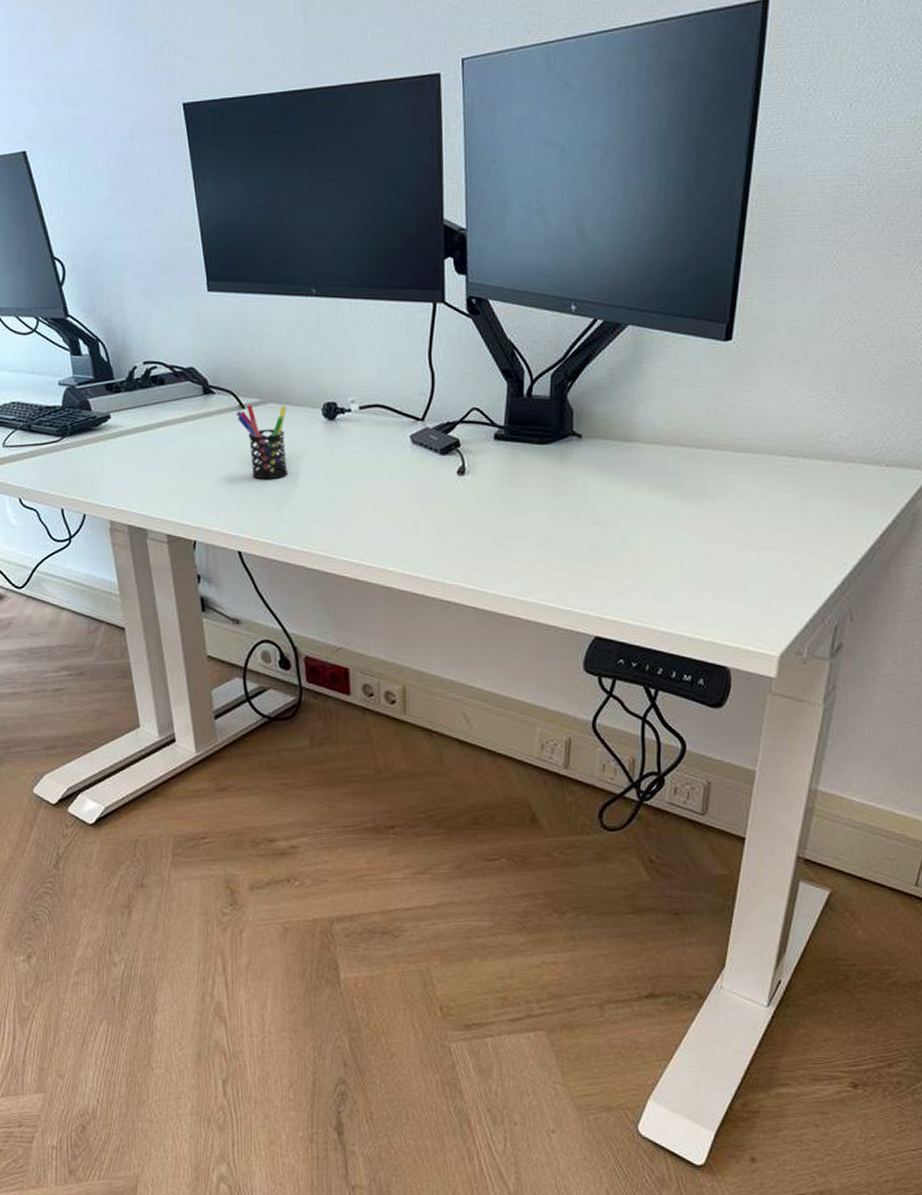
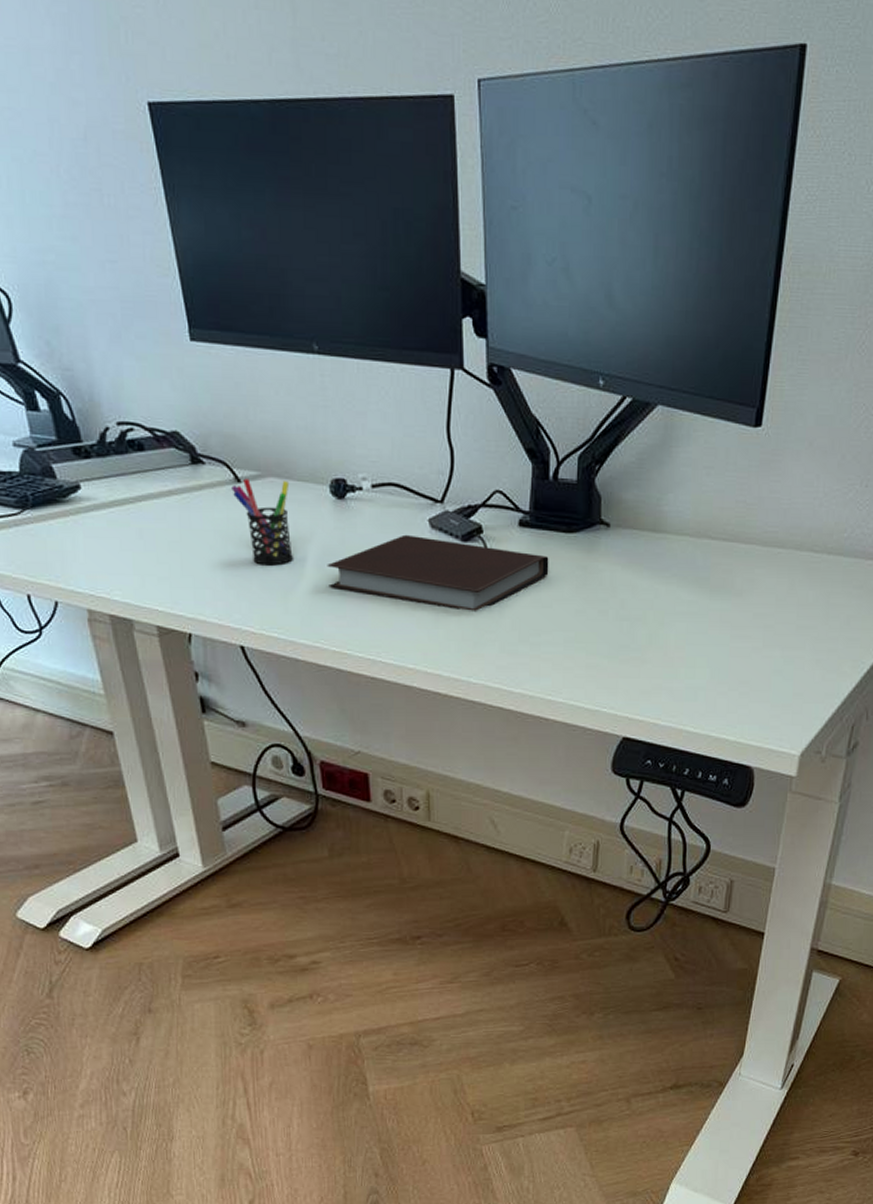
notebook: none [317,450,523,518] -> present [327,534,549,611]

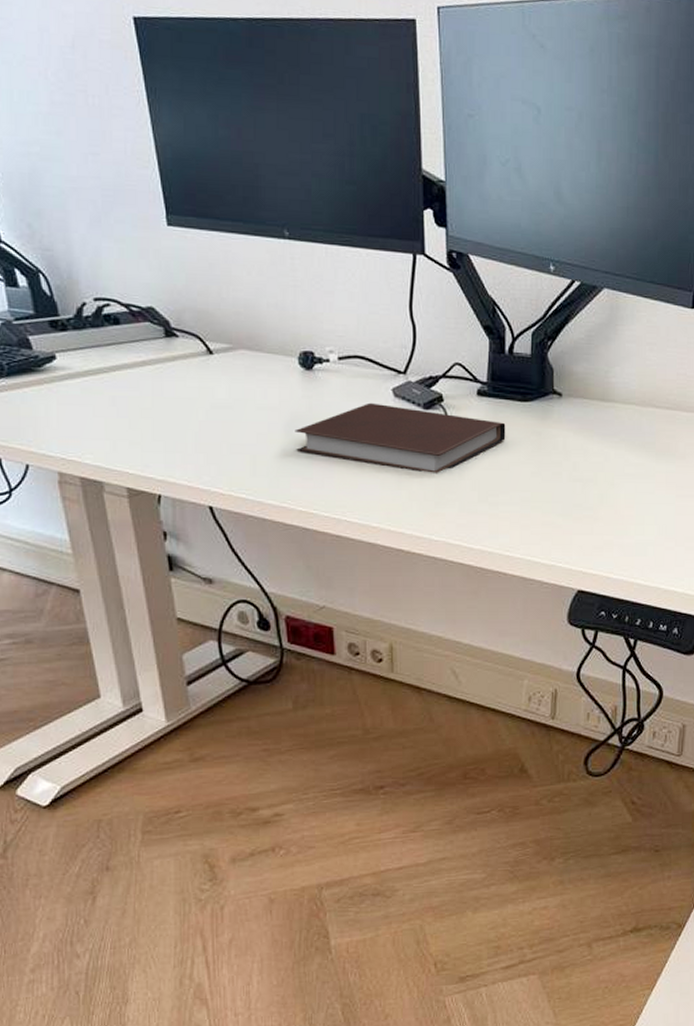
pen holder: present [231,478,293,566] -> none [204,350,262,431]

